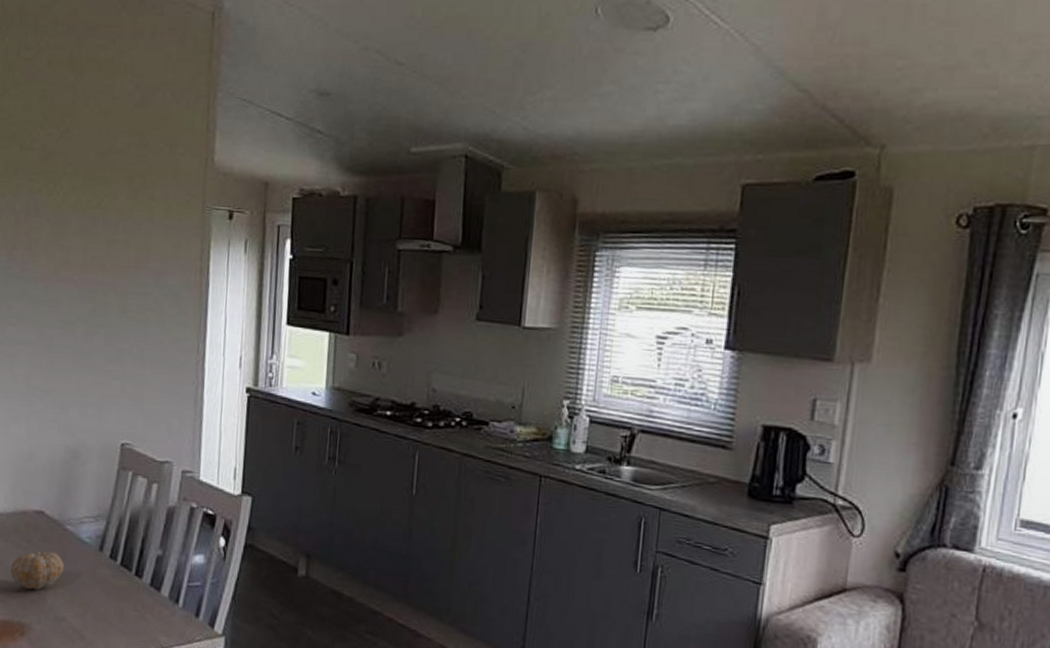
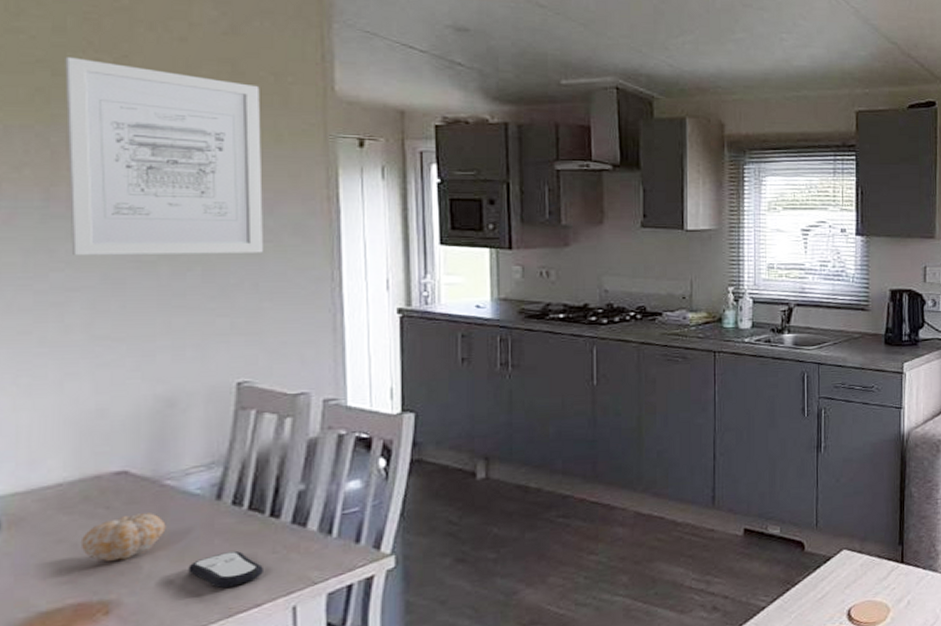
wall art: none [22,132,158,322] -> present [65,57,264,255]
remote control: none [76,601,127,635] -> present [188,551,263,588]

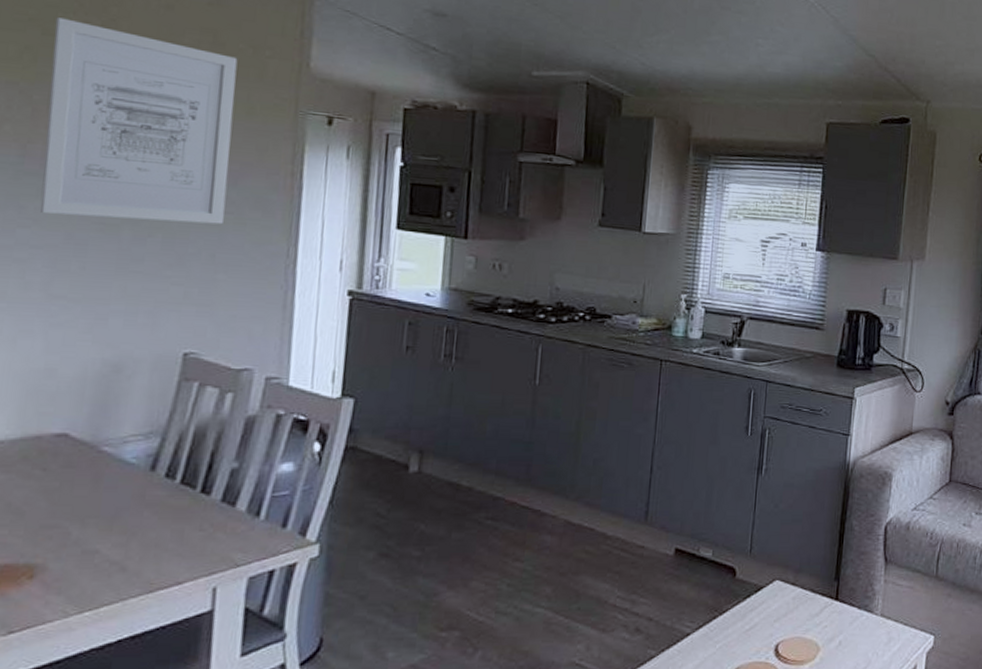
fruit: present [80,513,166,561] -> none [14,478,99,524]
remote control: present [188,551,263,588] -> none [115,526,189,561]

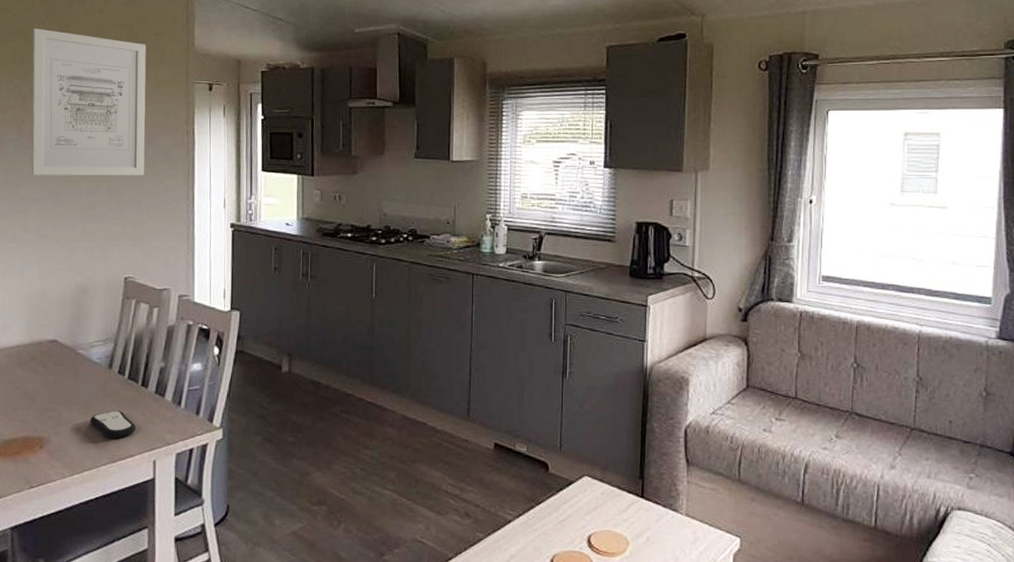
remote control: none [115,526,189,561] -> present [90,411,136,438]

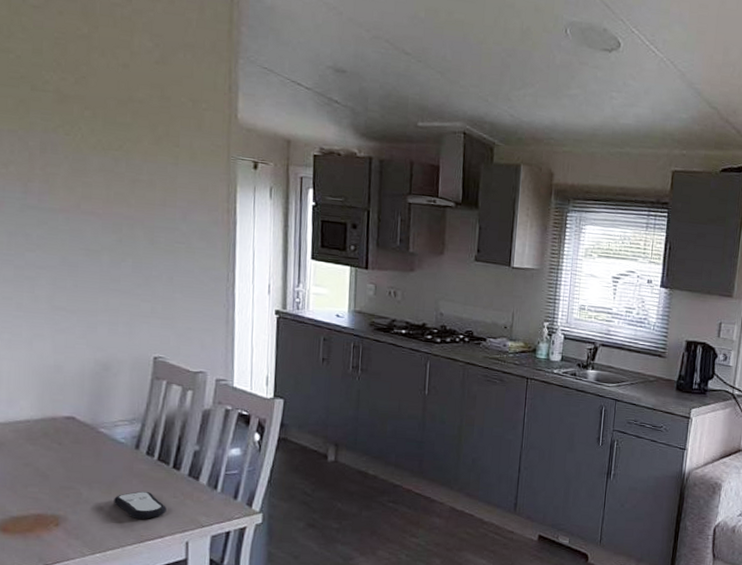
wall art: present [31,28,146,176] -> none [40,75,181,253]

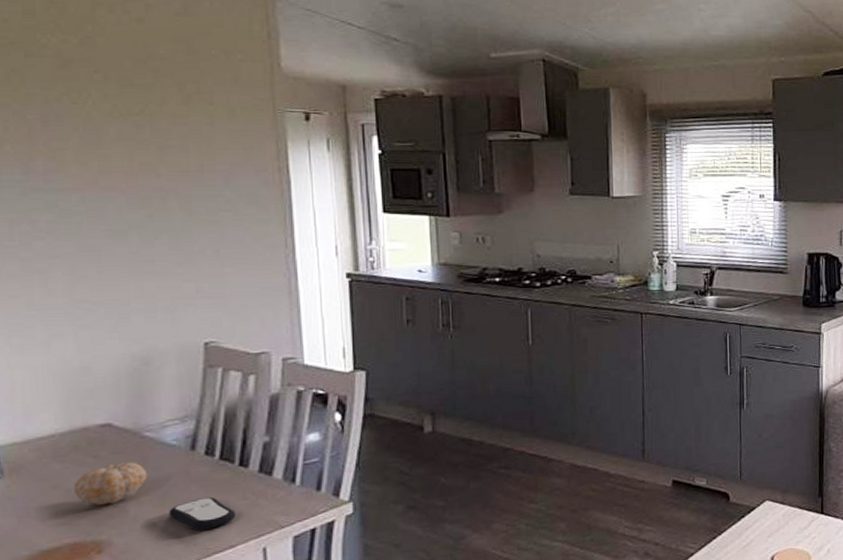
fruit: none [40,451,100,486] -> present [73,462,148,505]

